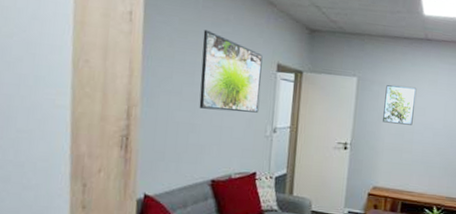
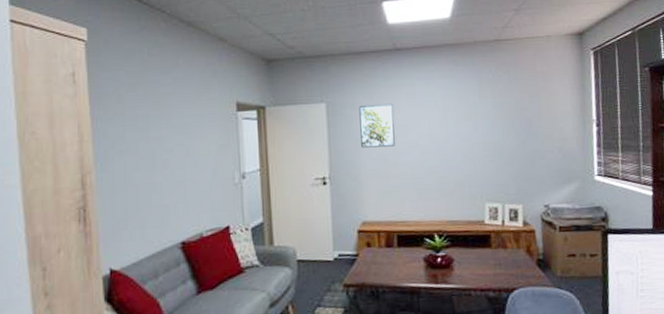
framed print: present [199,30,263,113] -> none [153,79,223,165]

